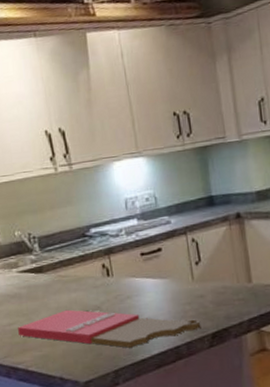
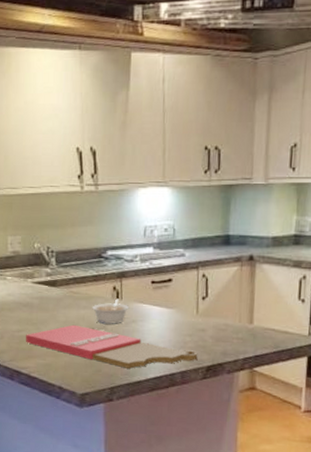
legume: none [83,276,122,304] -> present [92,298,130,324]

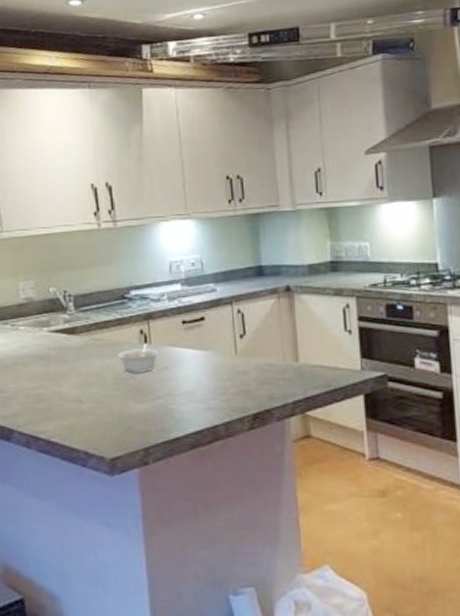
cutting board: present [26,324,198,369] -> none [43,376,242,424]

